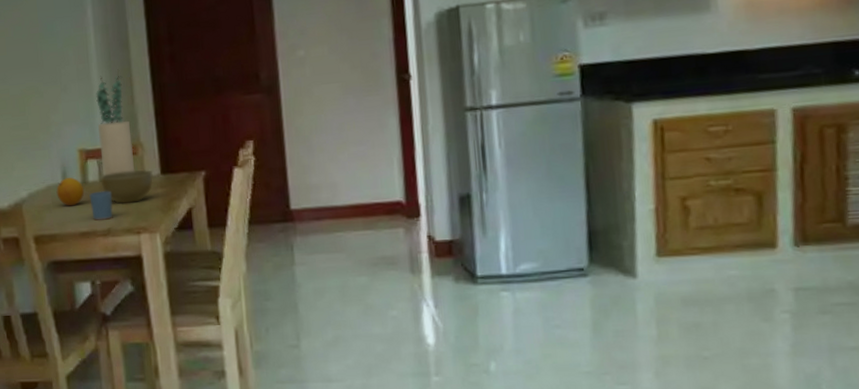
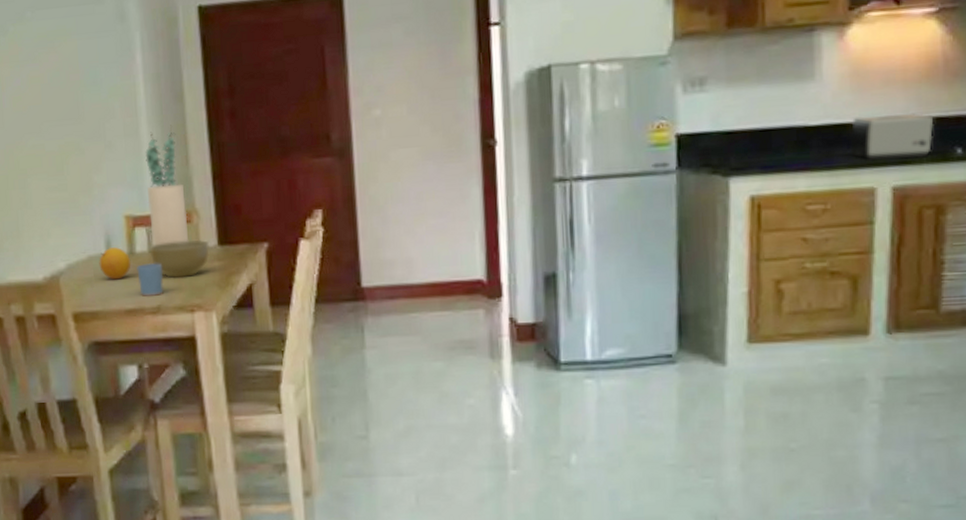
toaster: none [748,38,830,85] -> present [850,112,933,161]

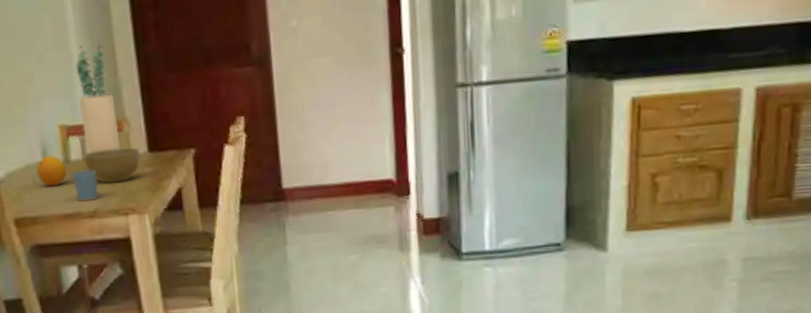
toaster: present [850,112,933,161] -> none [721,18,793,64]

